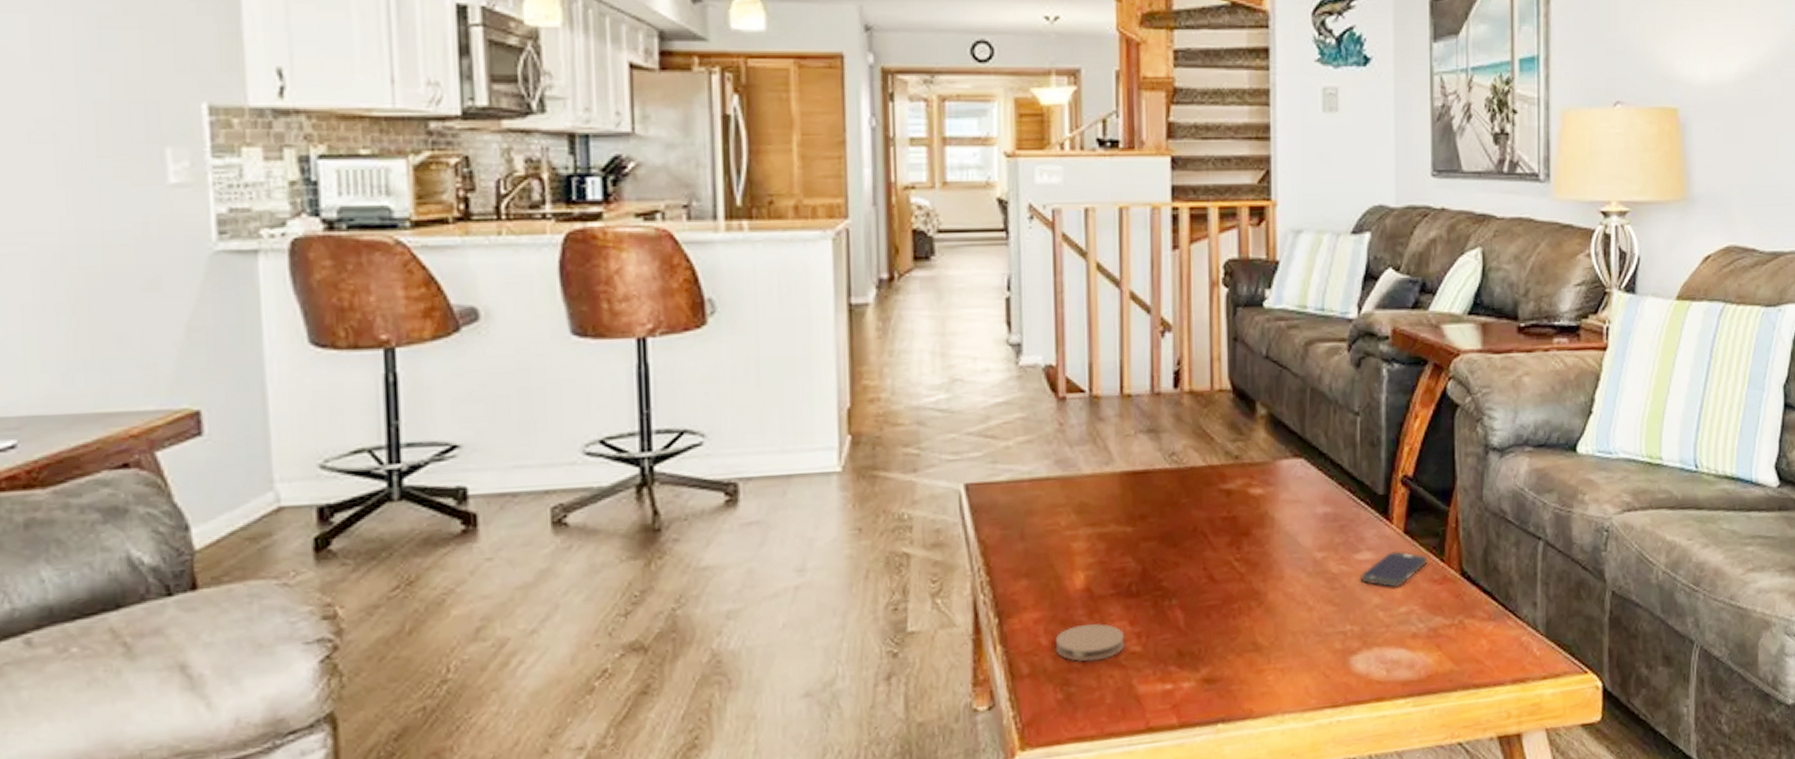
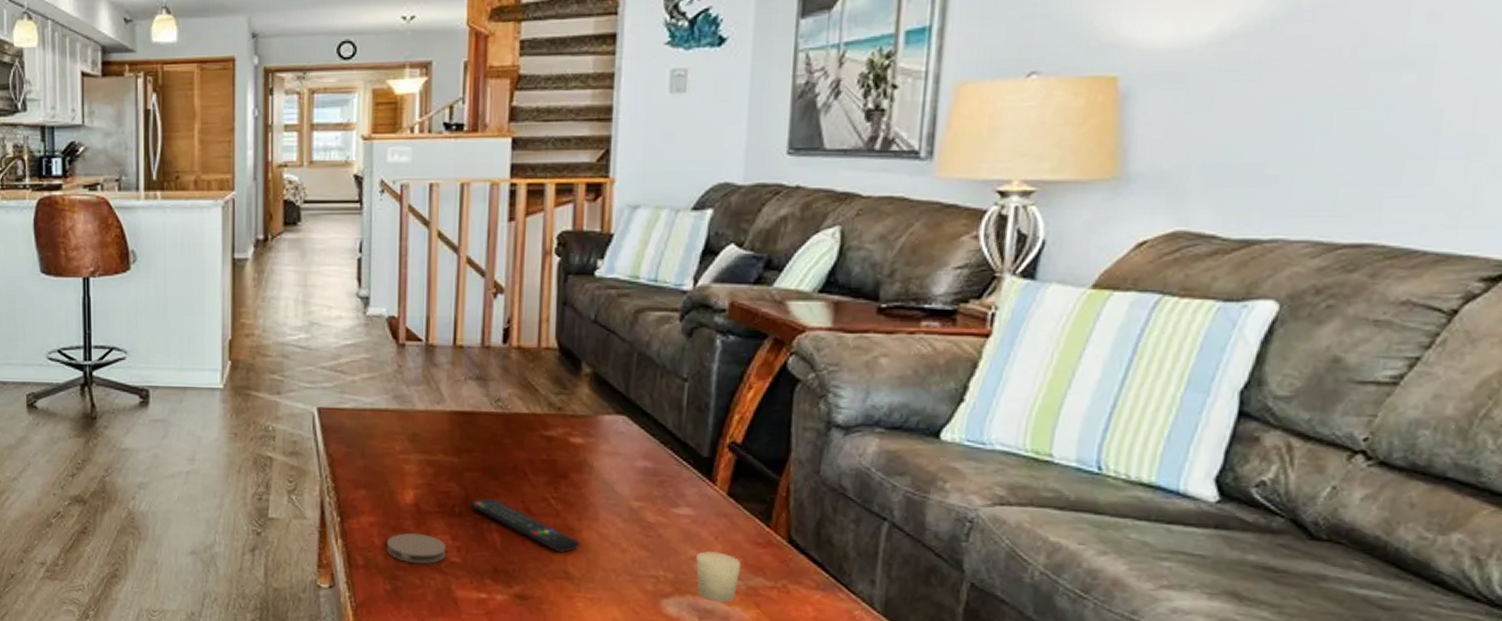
remote control: none [1148,570,1268,622] -> present [469,498,581,553]
smartphone: present [1360,551,1428,588] -> none [677,511,752,544]
candle: none [1379,595,1422,651] -> present [695,551,742,603]

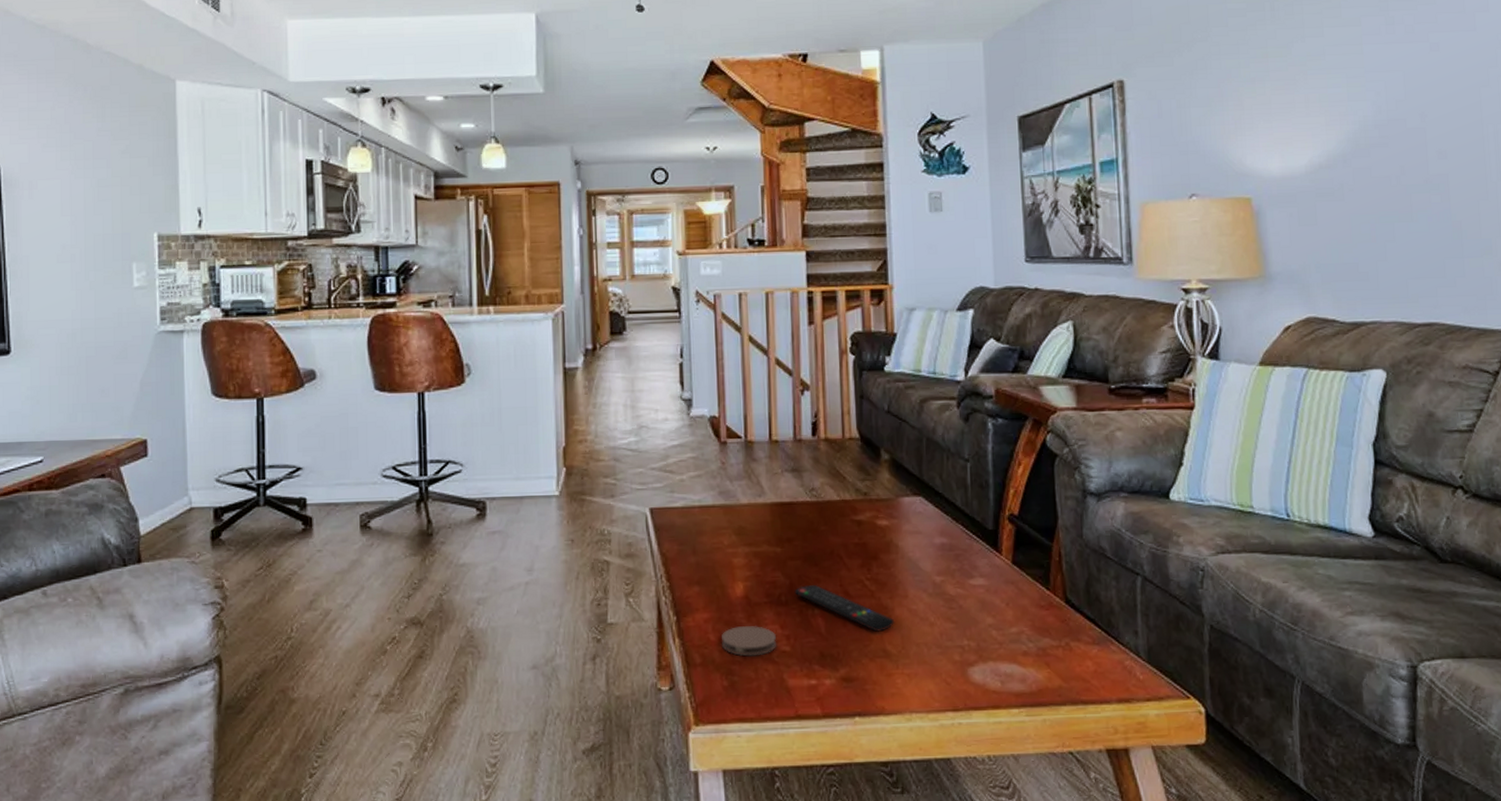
candle: present [695,551,742,603] -> none [992,618,1031,667]

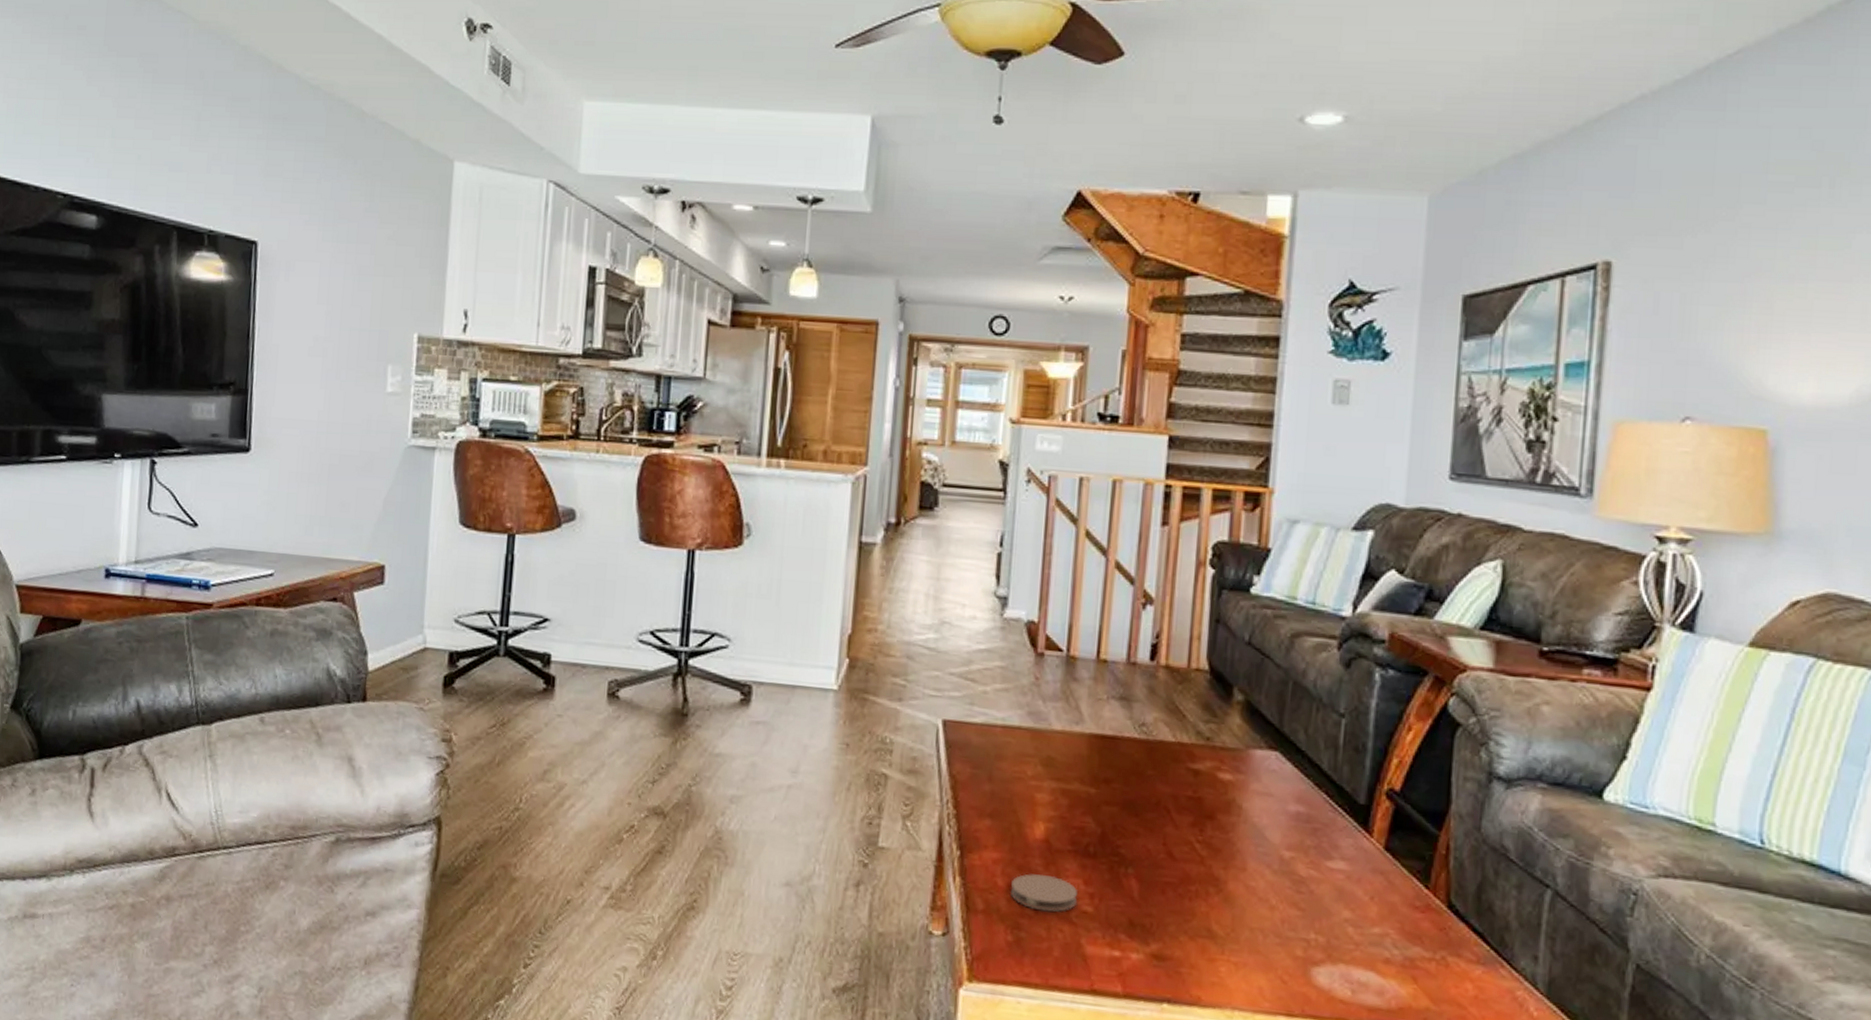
remote control: present [794,585,895,632] -> none [1106,837,1227,907]

